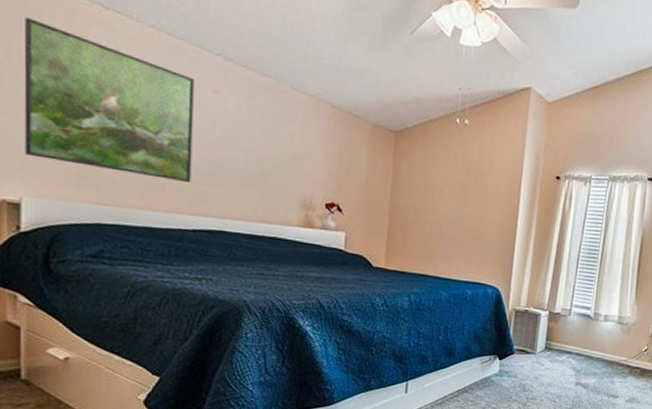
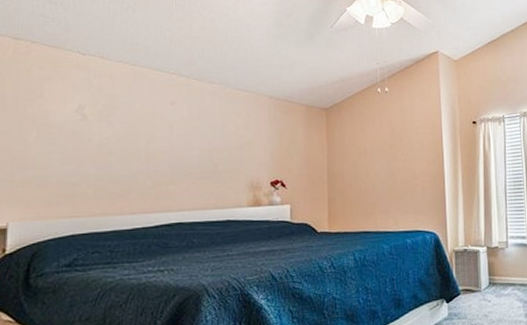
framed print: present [24,17,194,184] -> none [13,73,154,186]

